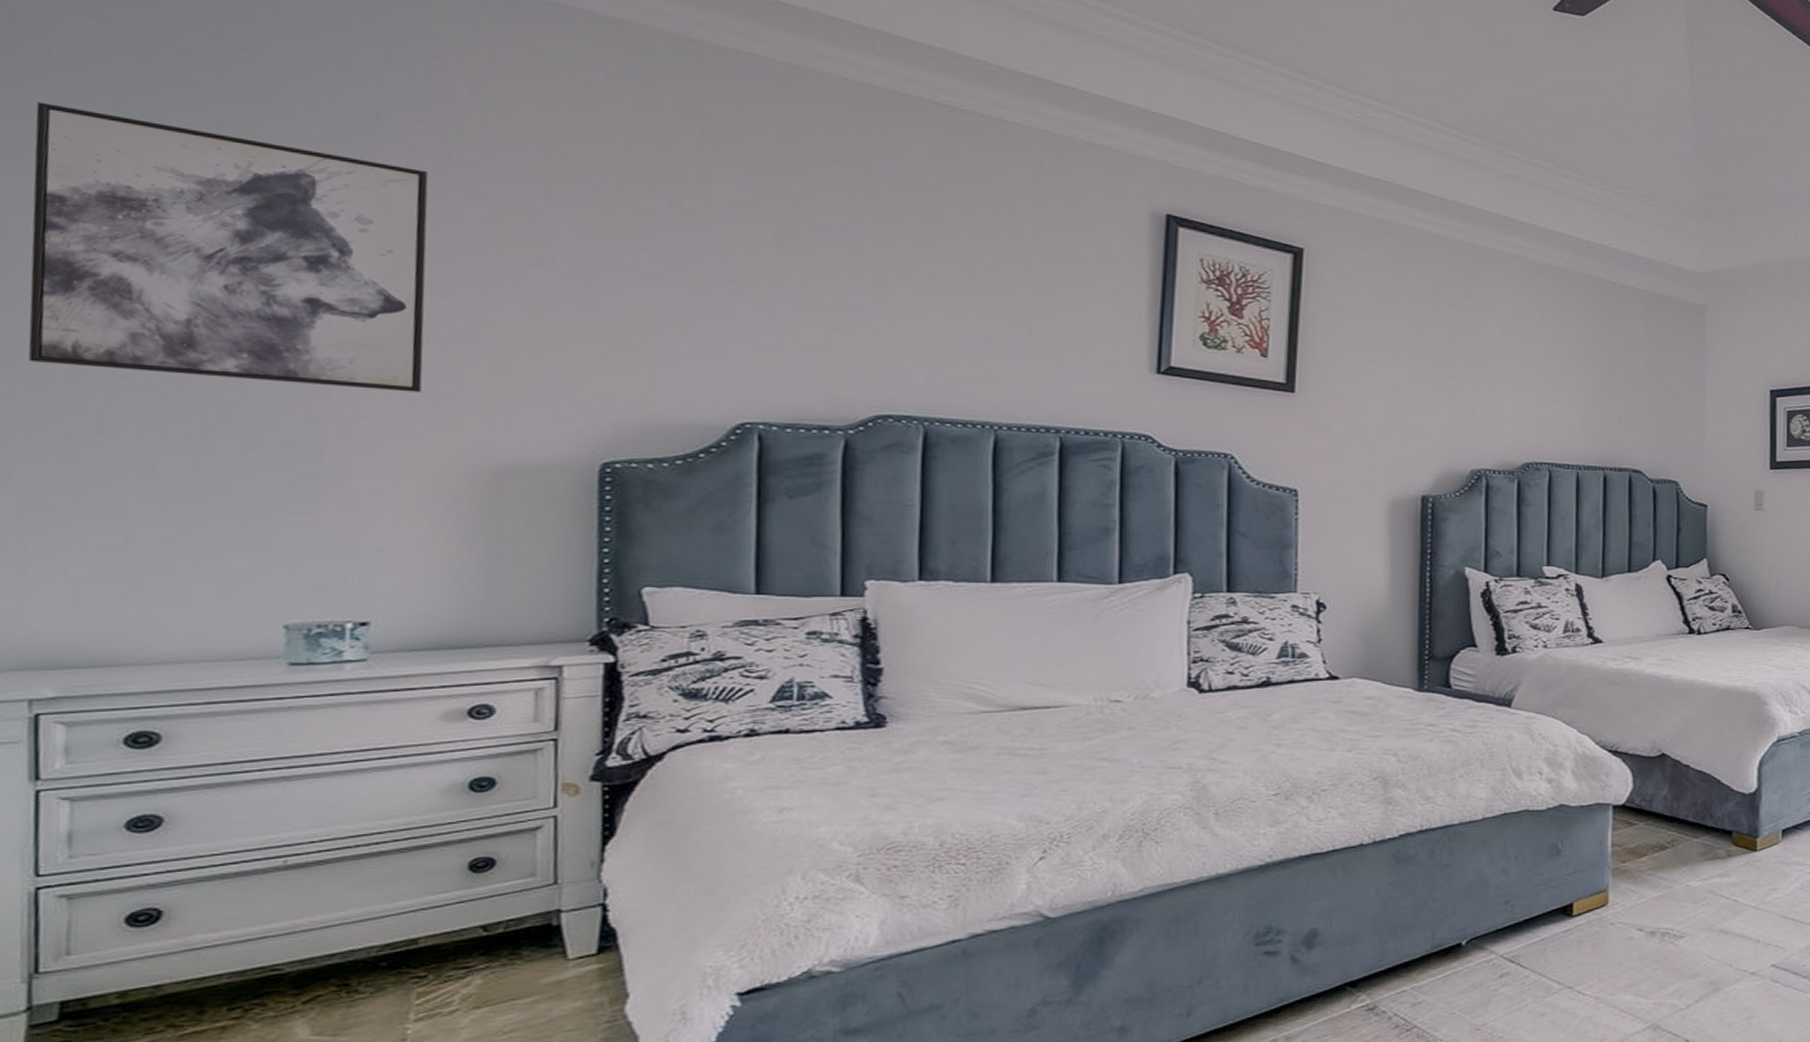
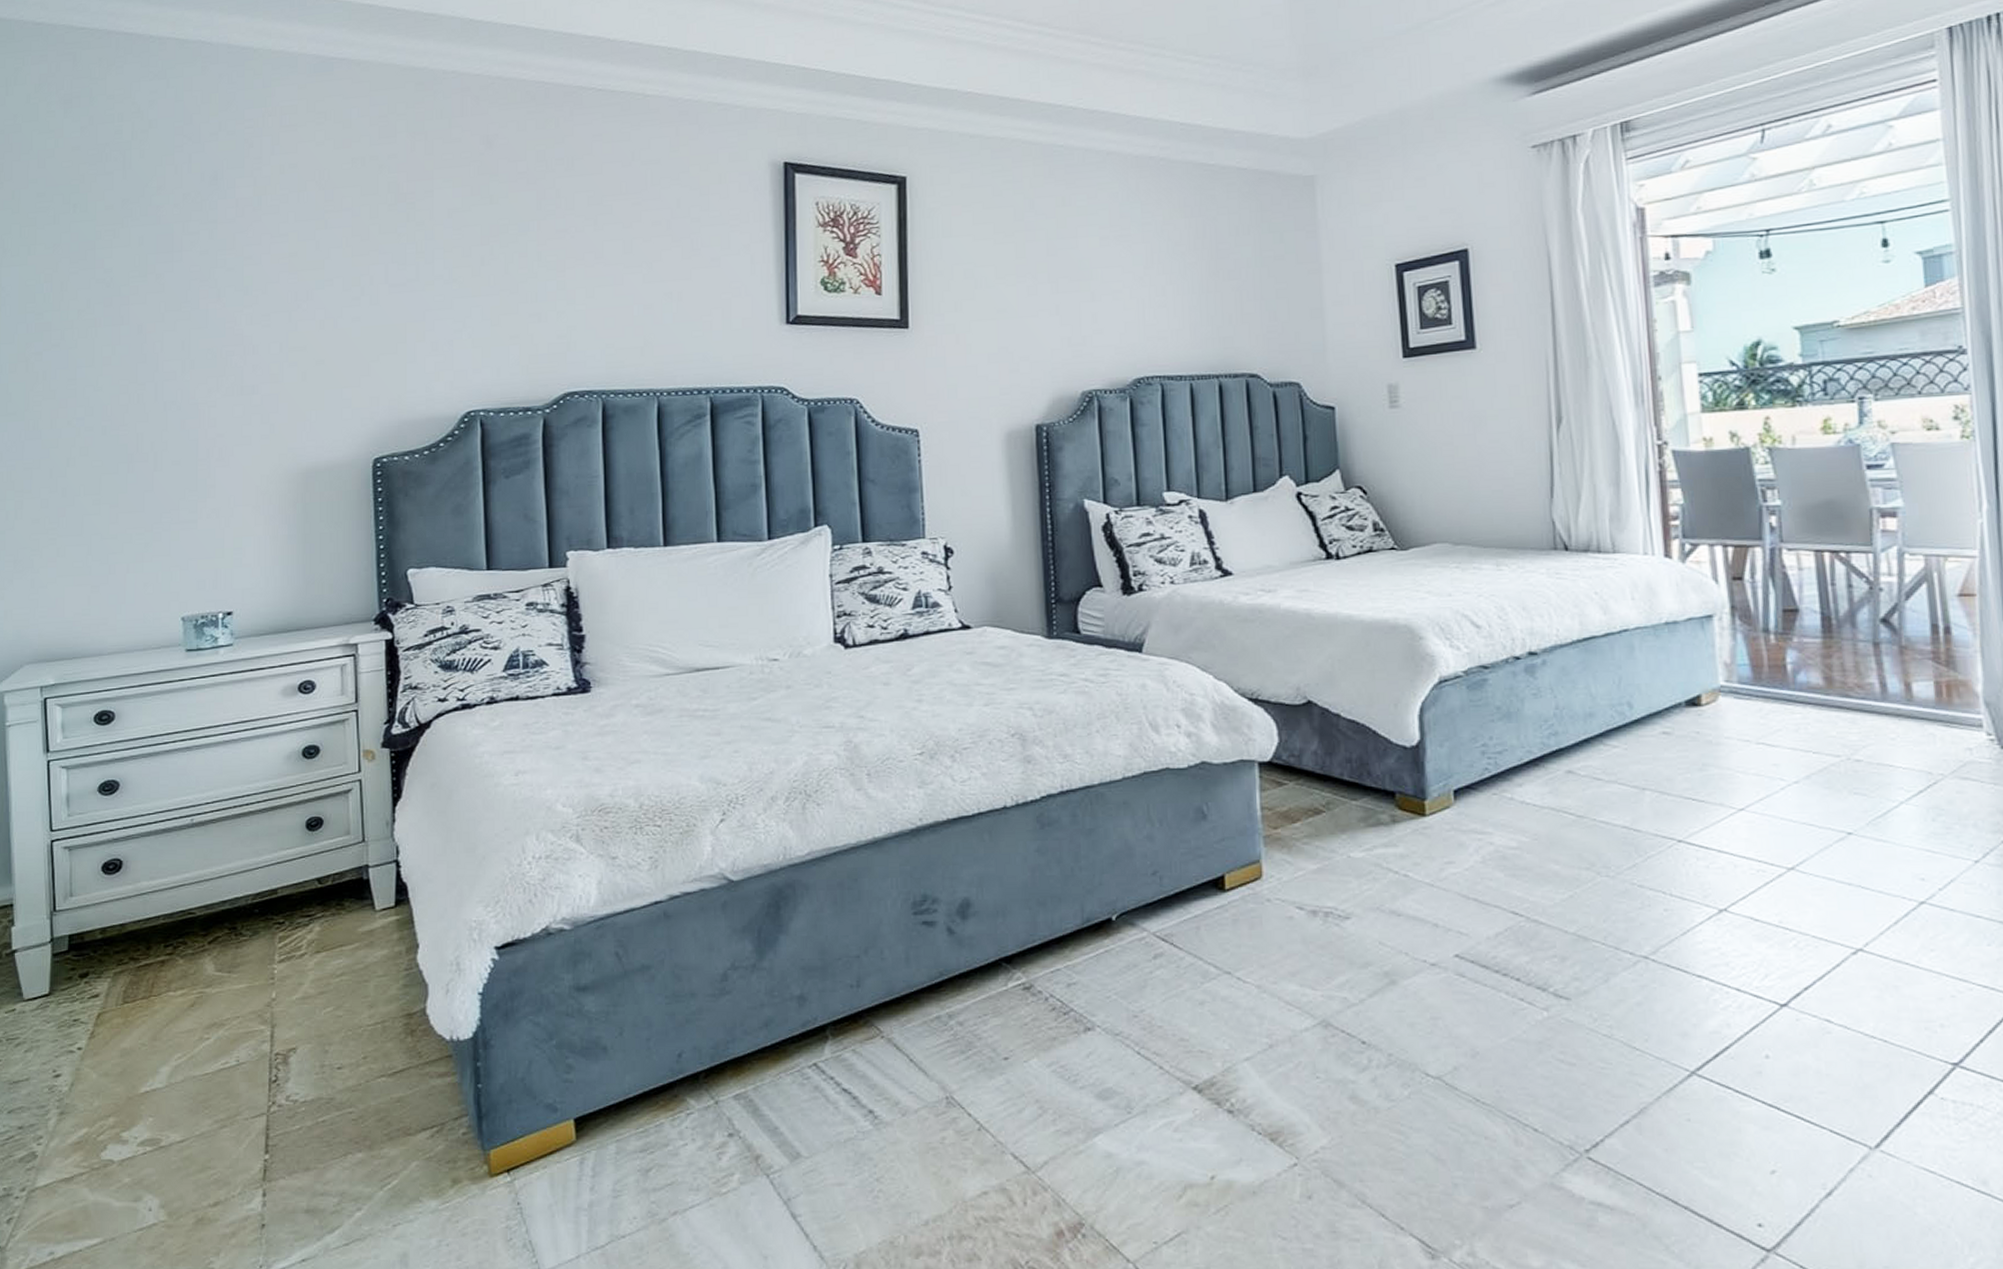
wall art: present [28,101,429,392] -> none [23,204,254,414]

